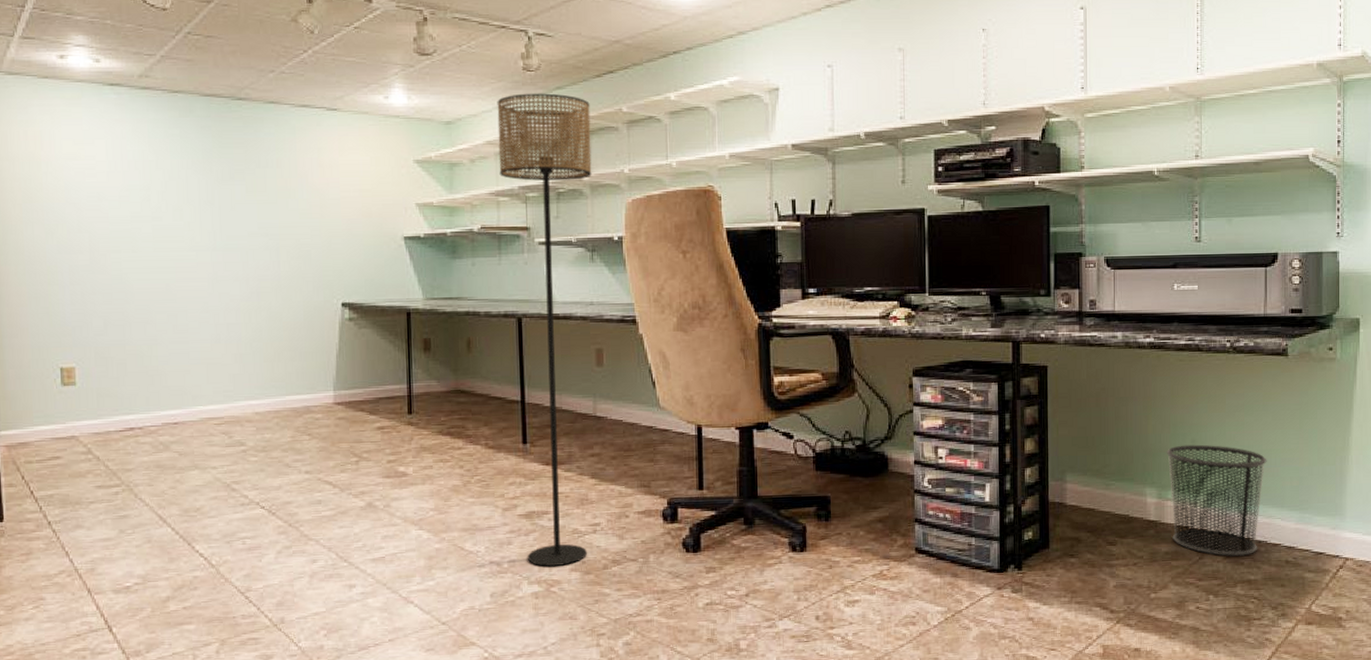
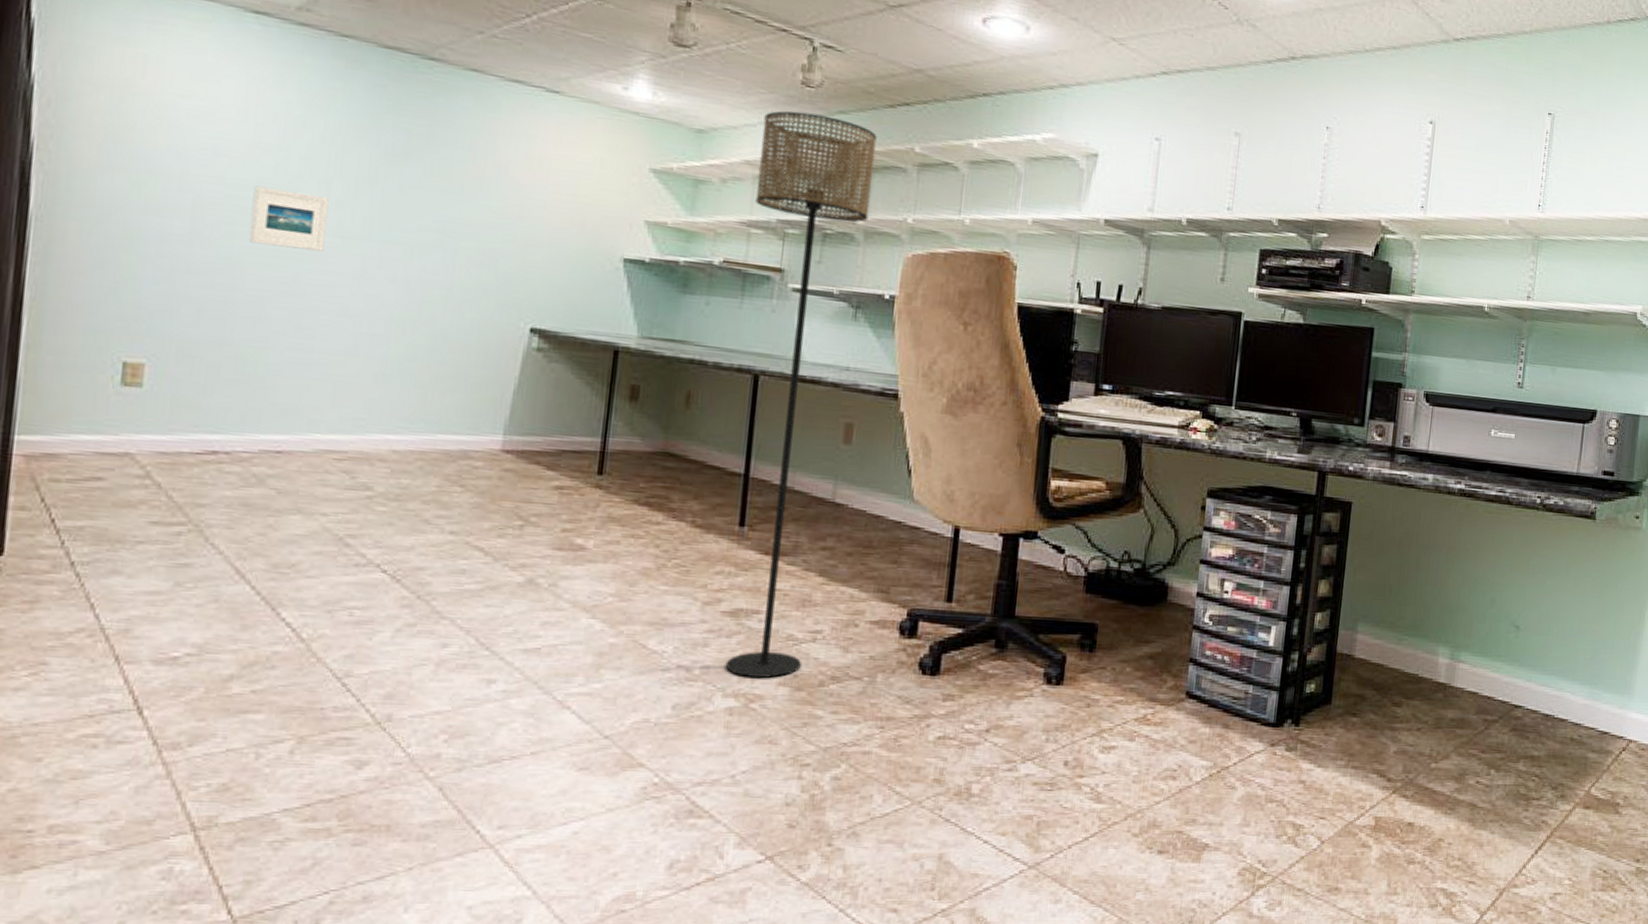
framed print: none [129,219,184,265] -> present [250,186,329,251]
waste bin: present [1166,444,1267,556] -> none [1460,603,1564,729]

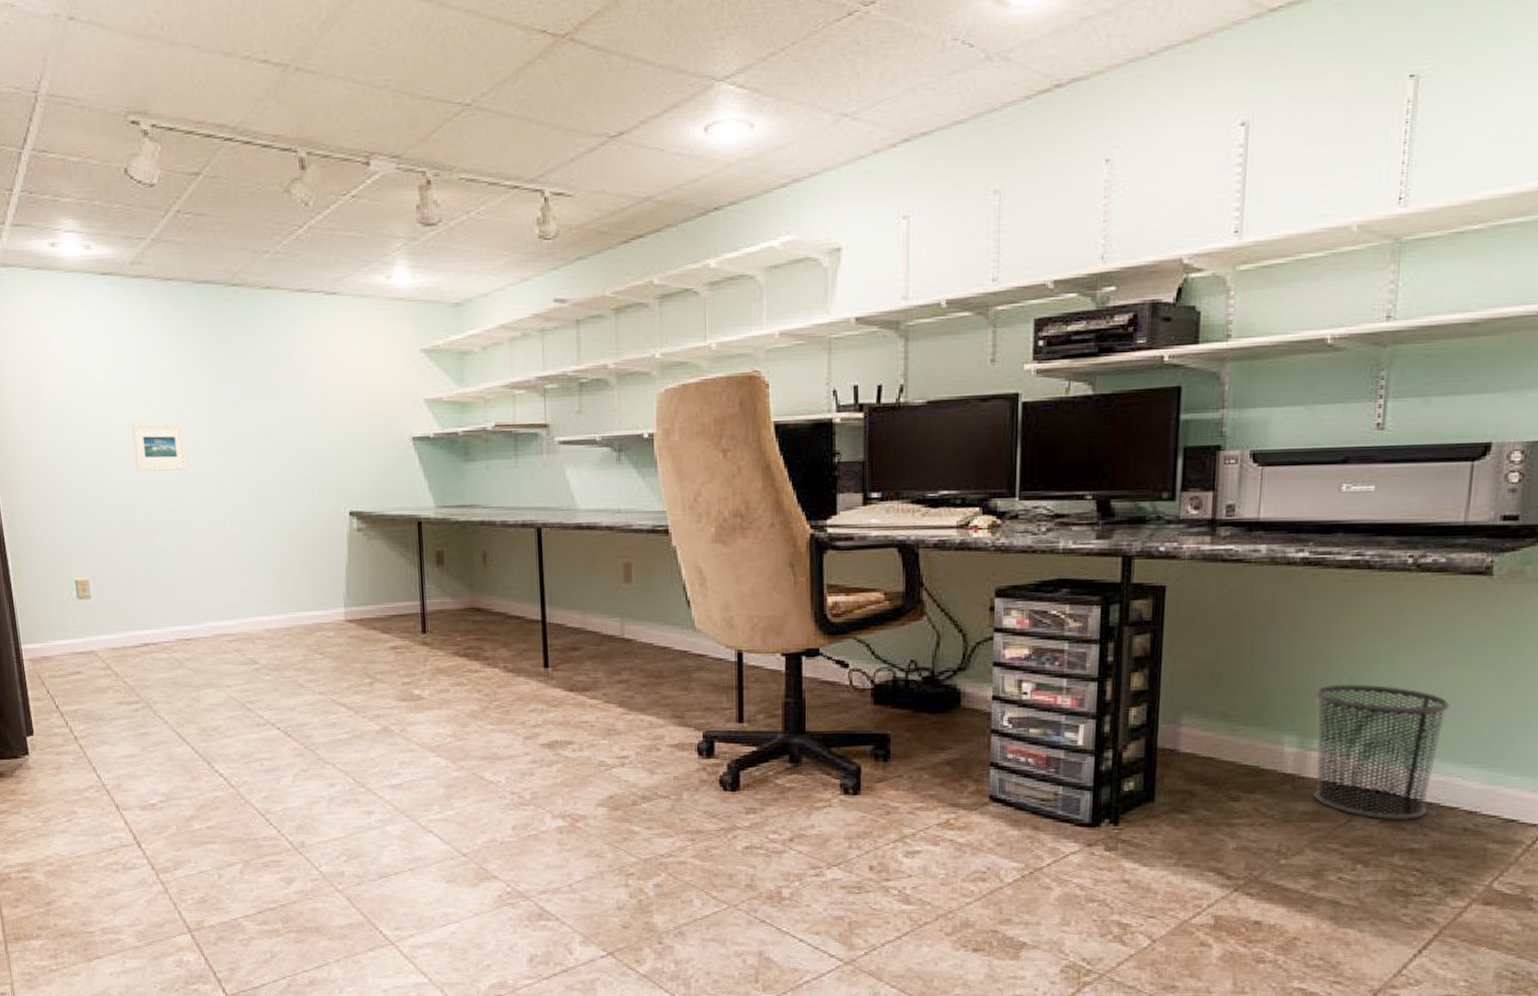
floor lamp: present [725,110,877,678] -> none [510,265,619,800]
waste bin: none [1460,603,1564,729] -> present [1314,684,1450,820]

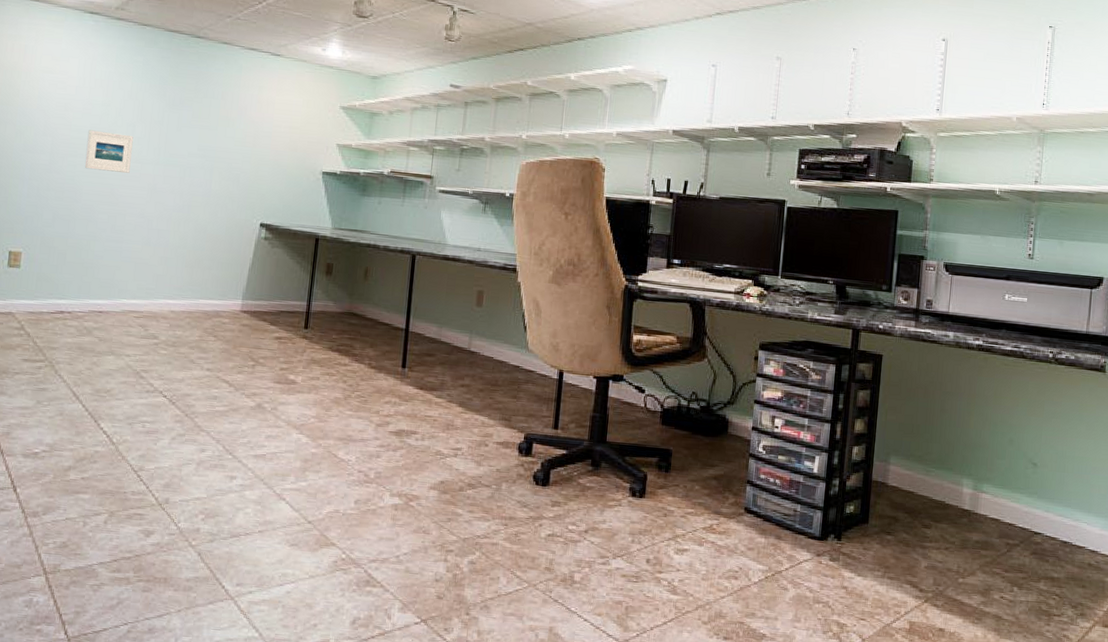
waste bin: present [1314,684,1450,820] -> none [984,443,1079,554]

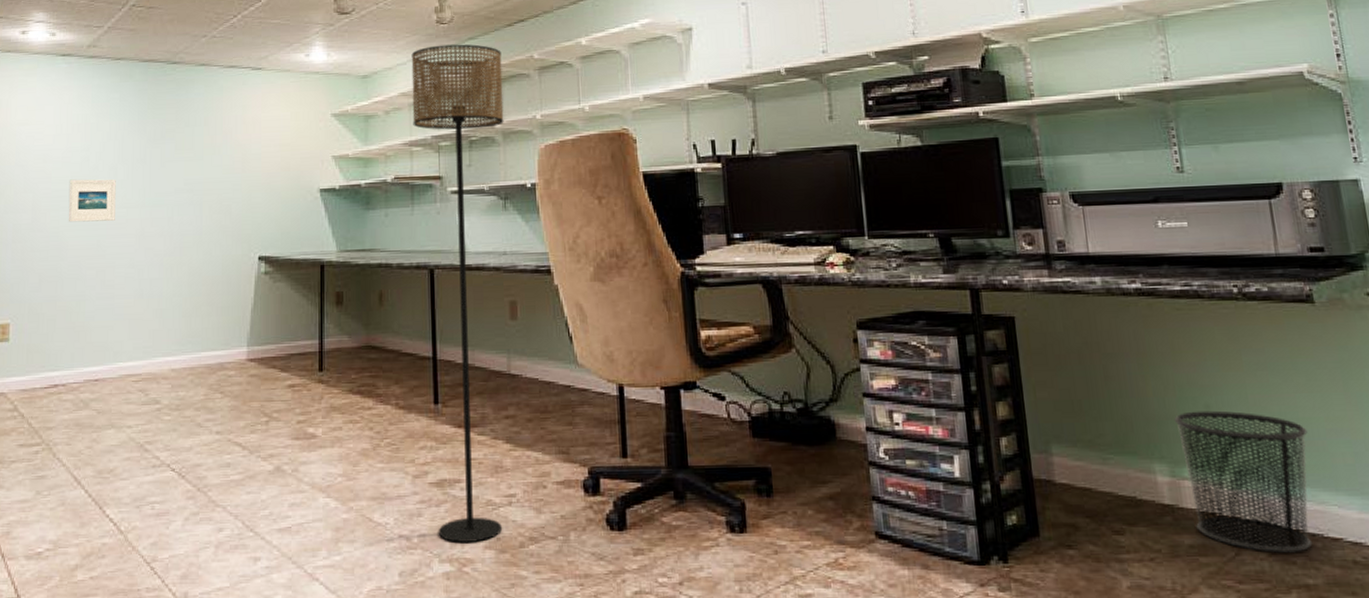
floor lamp: none [392,59,500,483] -> present [411,44,504,542]
waste bin: none [984,443,1079,554] -> present [1174,410,1313,553]

